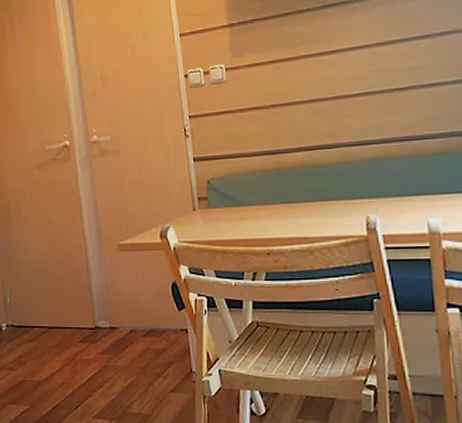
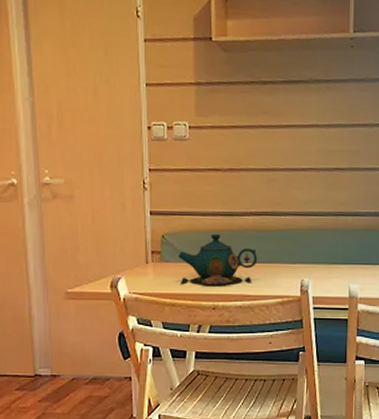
teapot: none [226,174,313,231] -> present [178,234,258,287]

